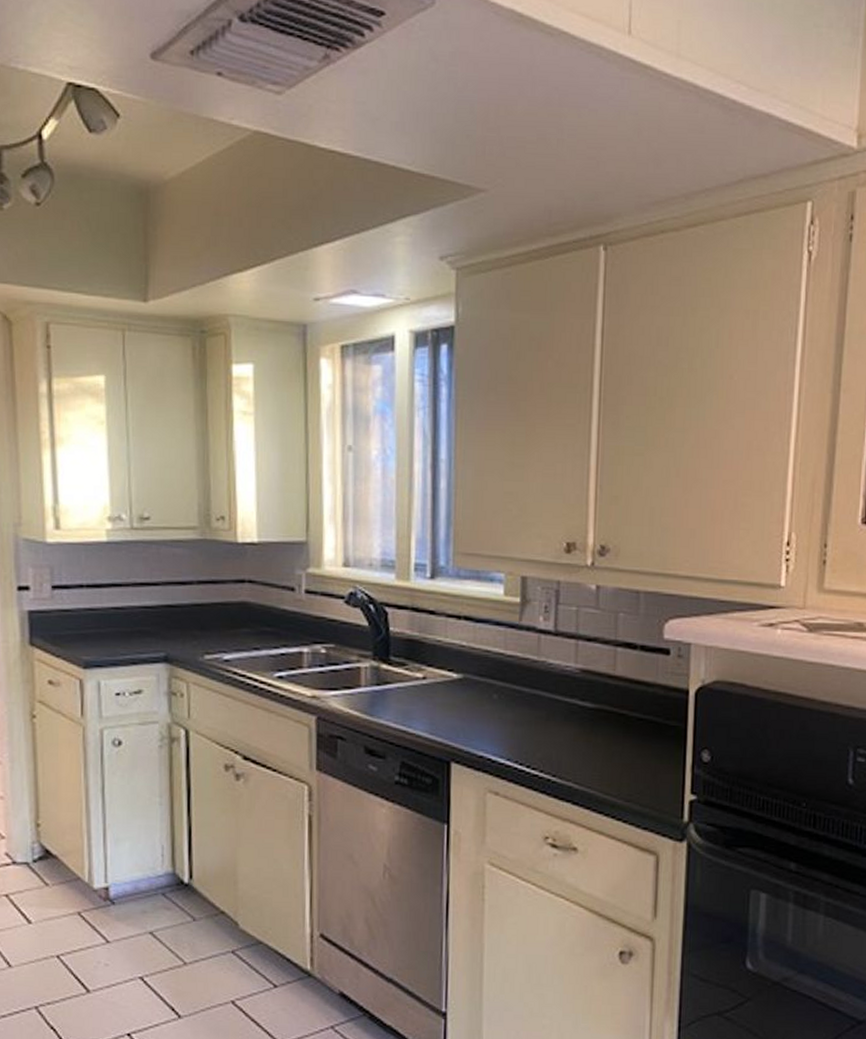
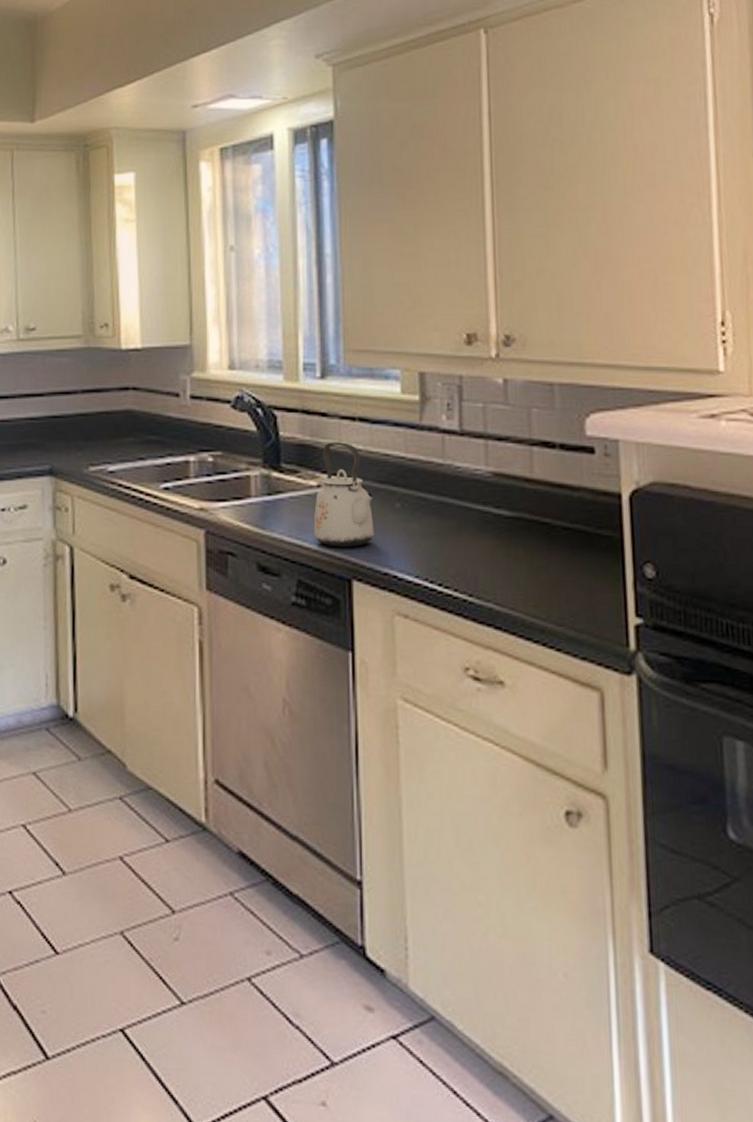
kettle: none [417,637,474,734] -> present [313,441,375,548]

